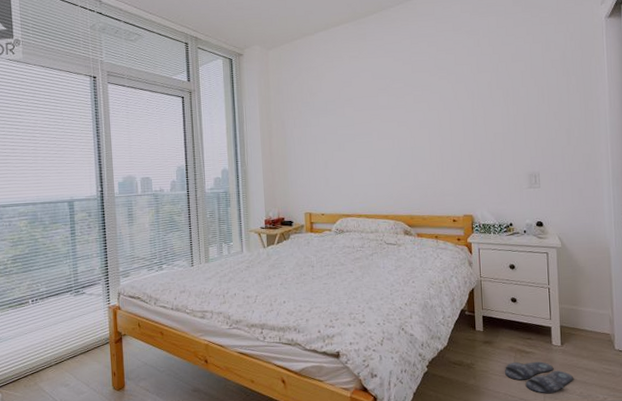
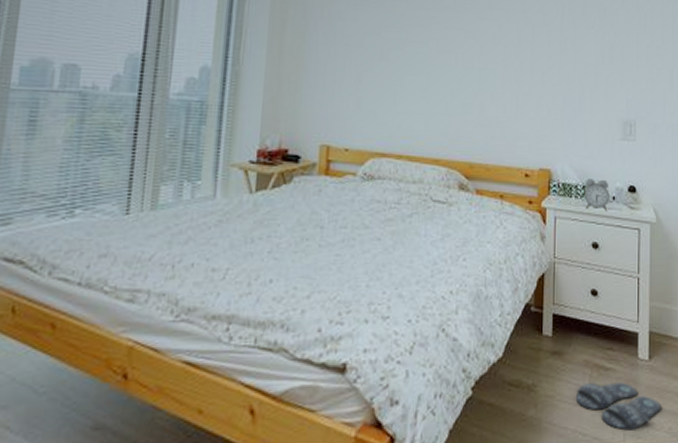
alarm clock: none [500,219,521,242] -> present [584,179,609,211]

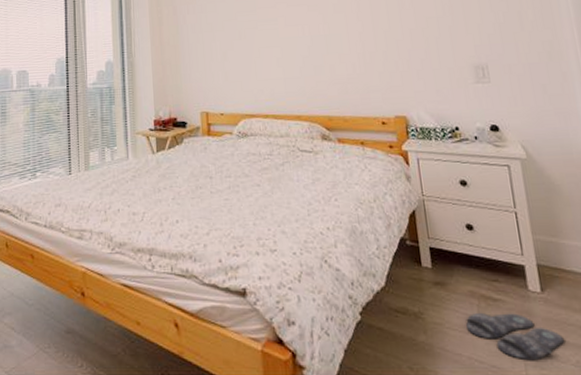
alarm clock: present [584,179,609,211] -> none [443,121,472,151]

